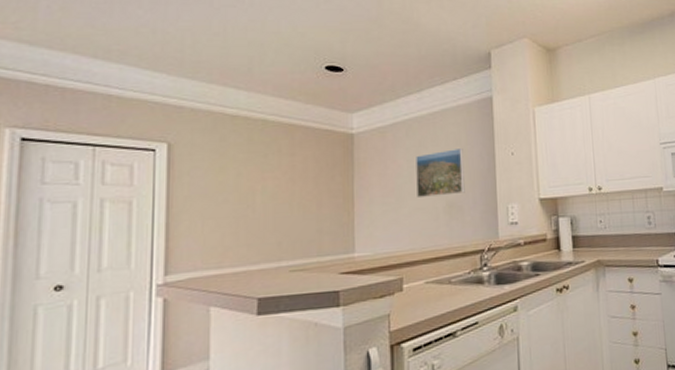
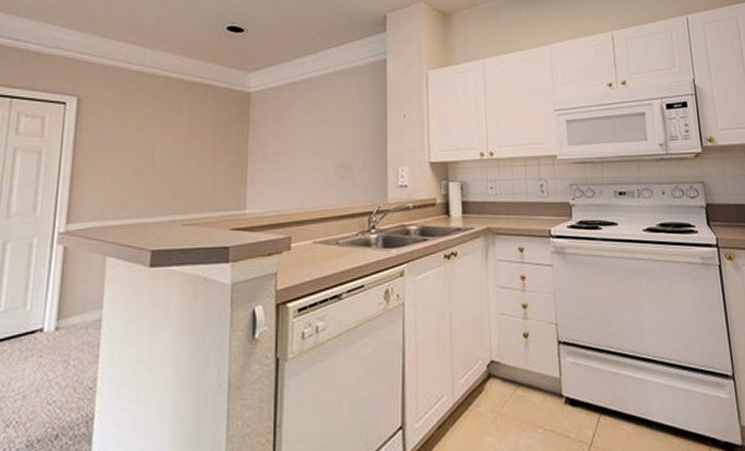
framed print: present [416,147,465,199] -> none [309,108,356,158]

